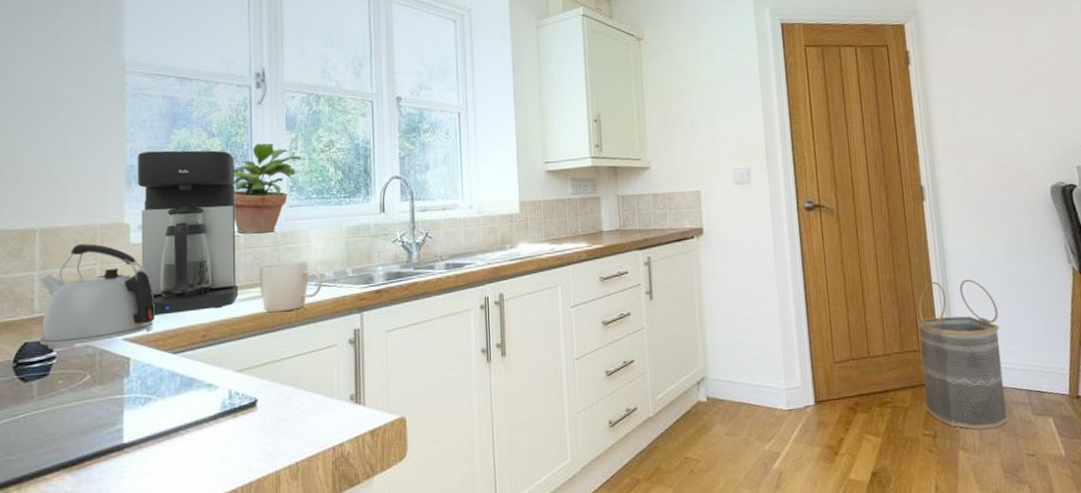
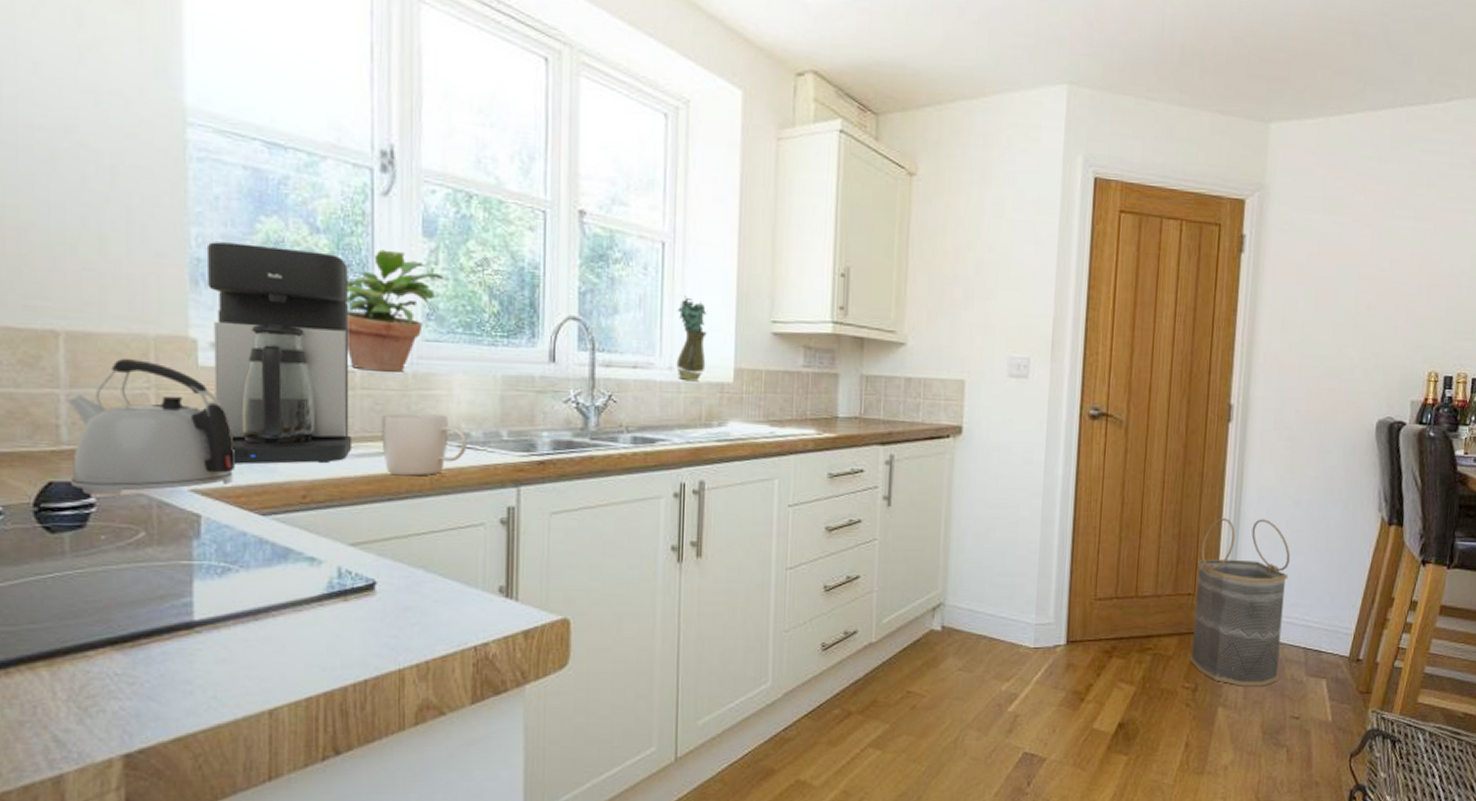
vase: none [473,150,498,216] -> present [676,295,707,382]

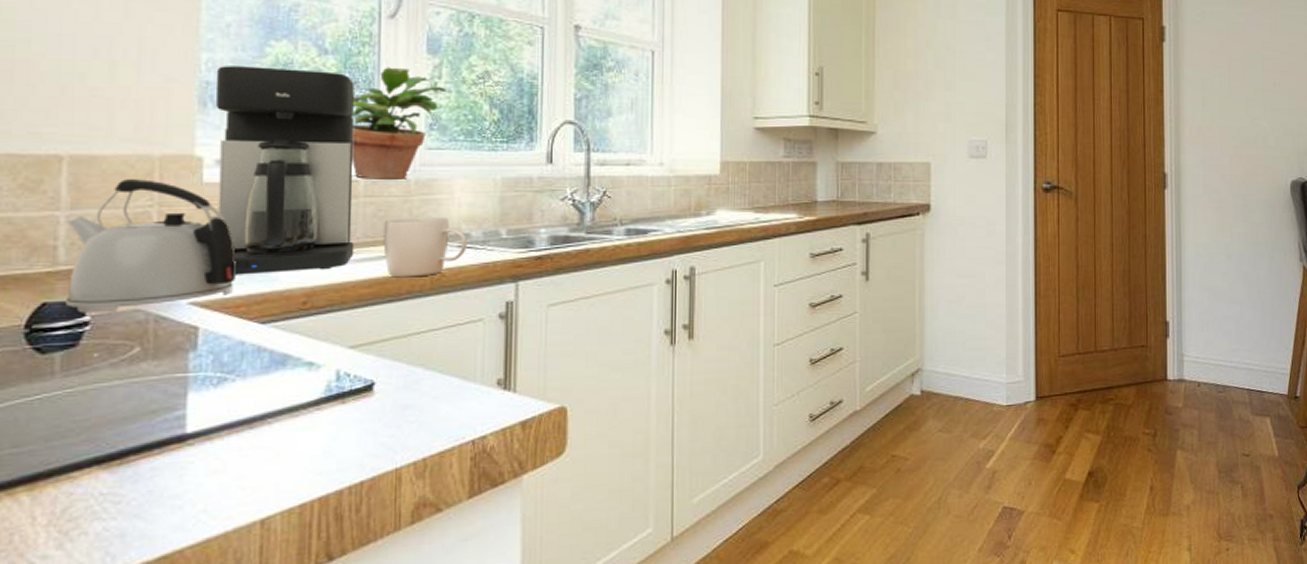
vase: present [676,295,707,382] -> none [666,97,694,175]
basket: present [1189,518,1290,686] -> none [1147,274,1228,429]

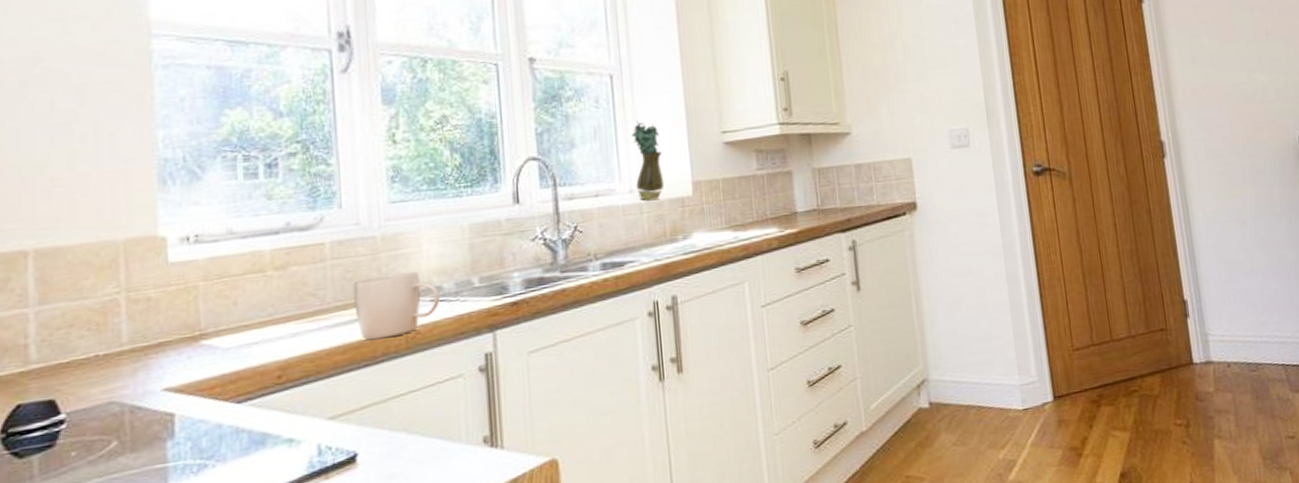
kettle: present [66,179,236,314] -> none [37,266,208,412]
coffee maker: present [216,66,355,275] -> none [173,134,326,355]
potted plant: present [351,67,447,181] -> none [311,122,405,241]
vase: none [666,97,694,175] -> present [632,121,665,201]

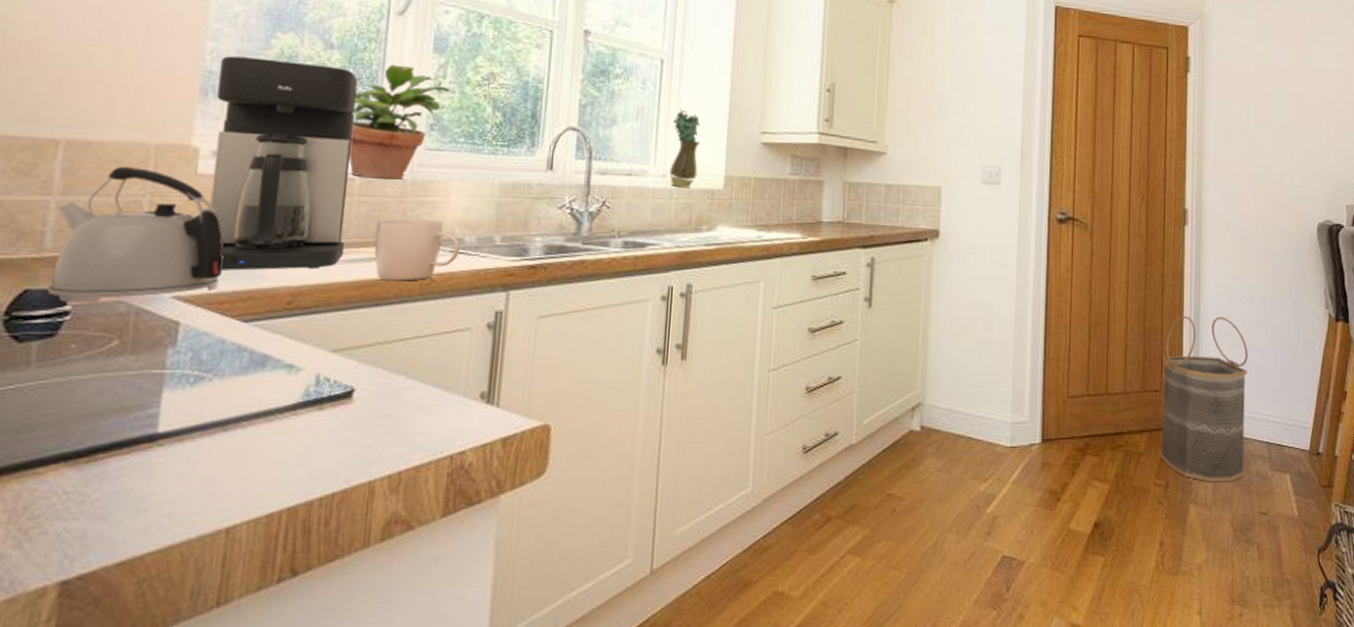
kettle: none [37,266,208,412] -> present [48,167,224,303]
coffee maker: none [173,134,326,355] -> present [210,56,358,271]
potted plant: none [311,122,405,241] -> present [349,64,450,181]
basket: none [1163,244,1266,415] -> present [1159,316,1248,482]

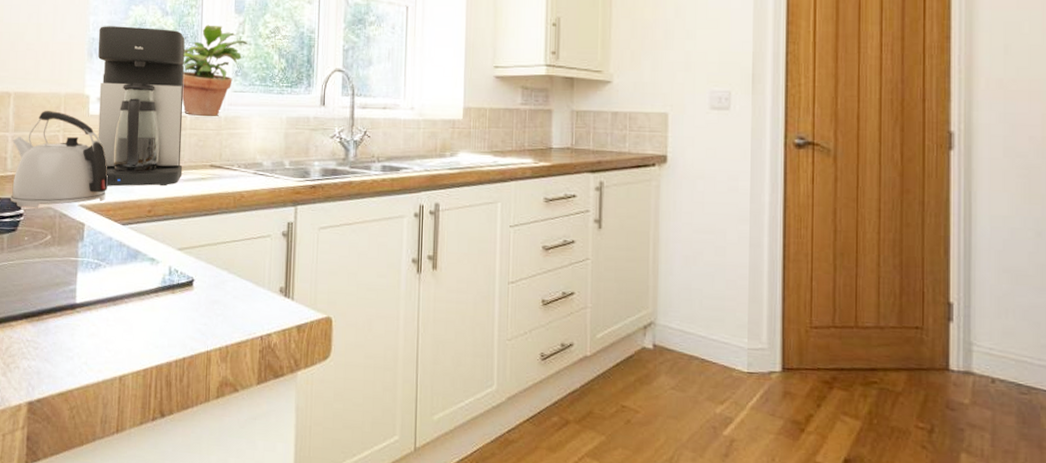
mug: present [374,219,460,281] -> none [202,147,260,197]
vase: present [669,108,700,189] -> none [417,48,441,119]
basket: present [1159,316,1248,482] -> none [922,248,1036,435]

